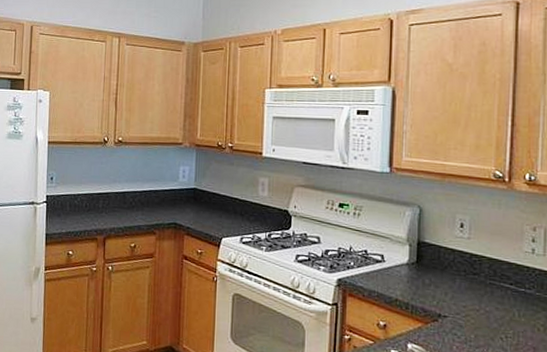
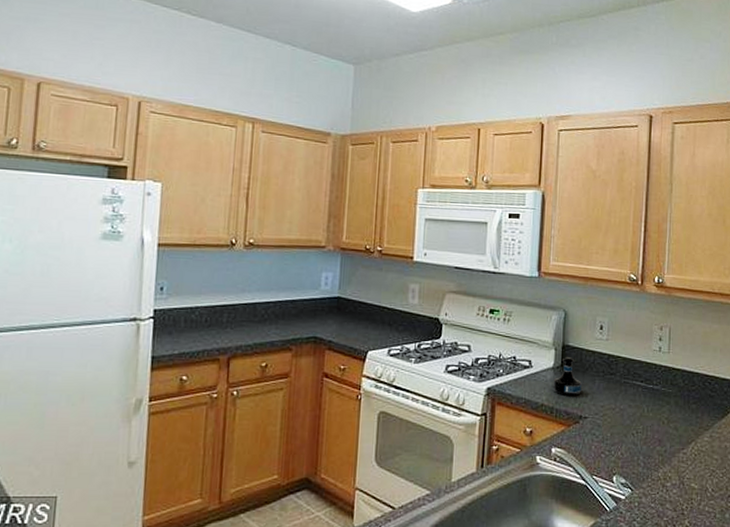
tequila bottle: none [408,253,440,294] -> present [553,356,582,396]

